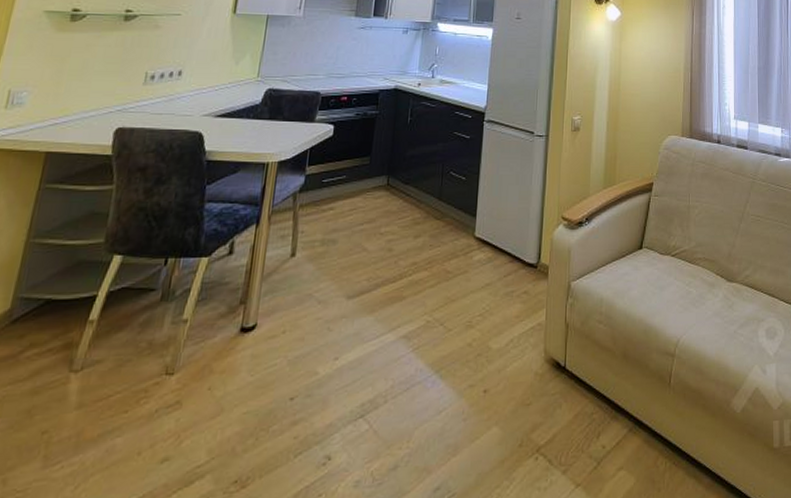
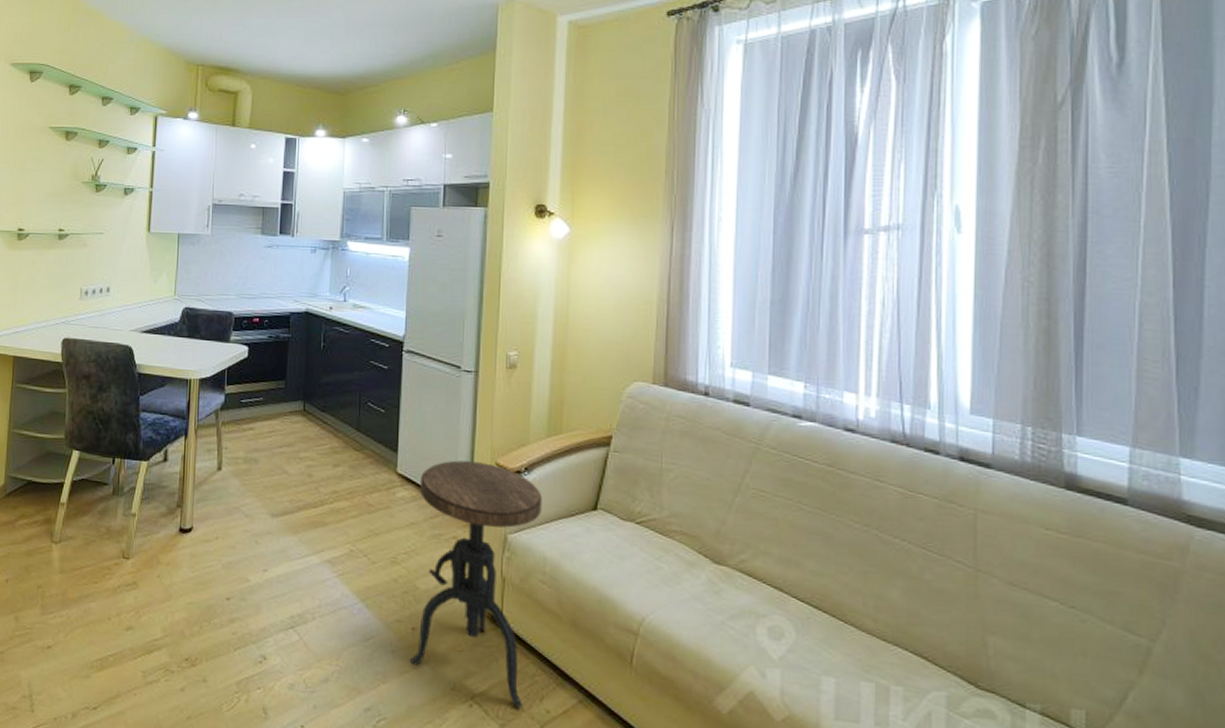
side table: none [481,218,600,449] -> present [410,460,542,708]

